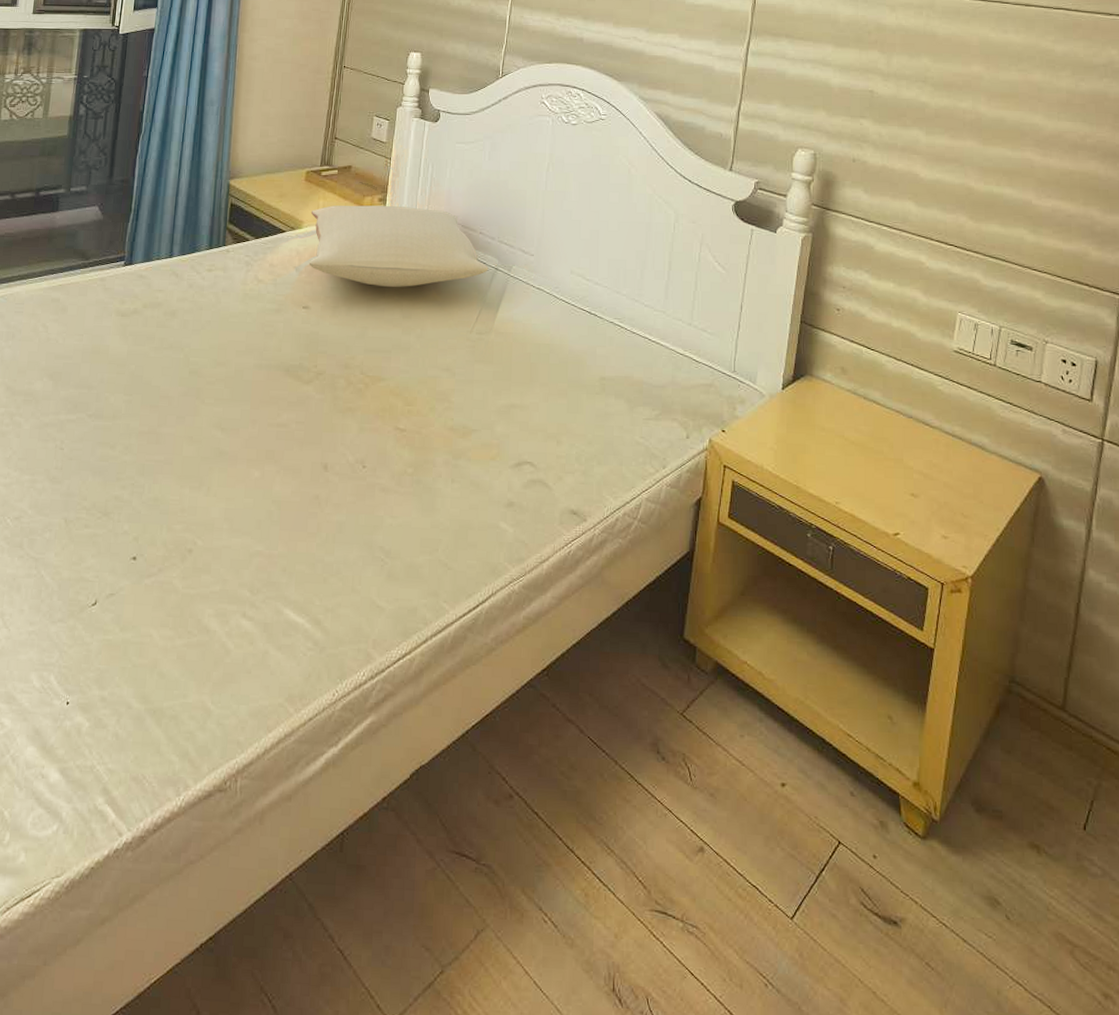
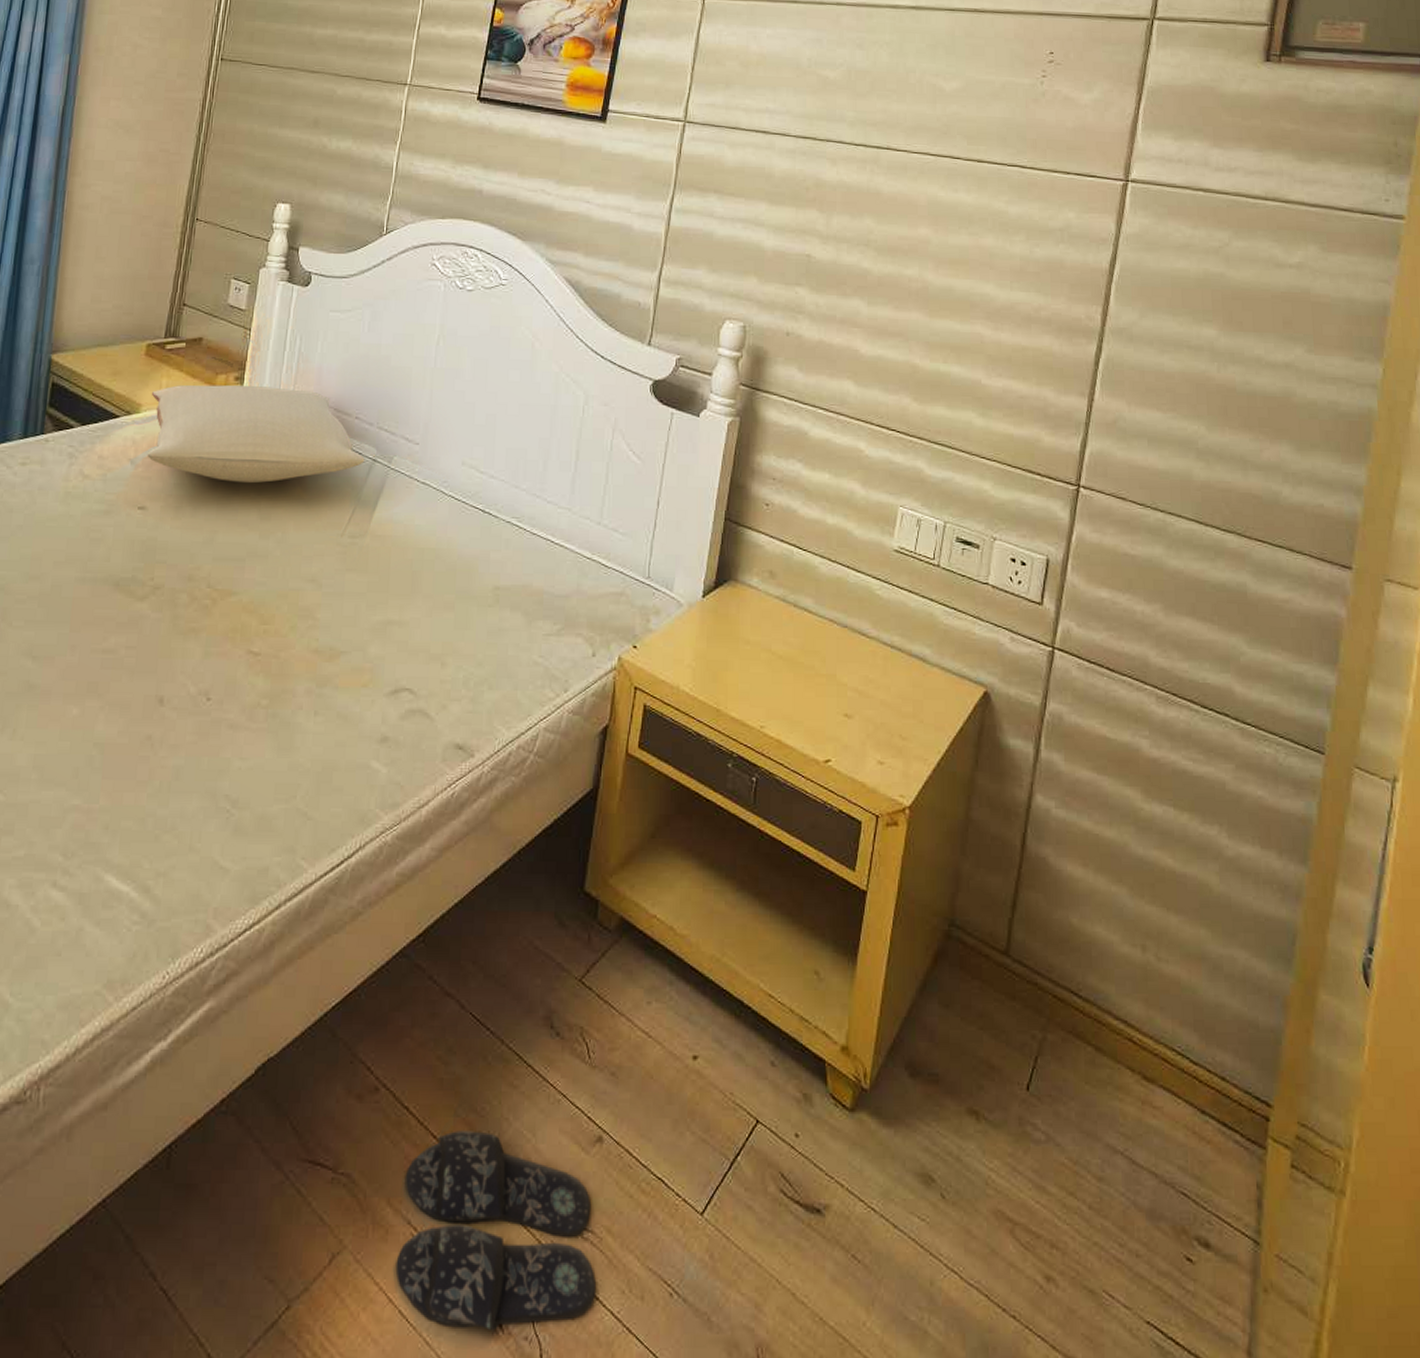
slippers: none [530,835,700,1005] -> present [395,1131,596,1331]

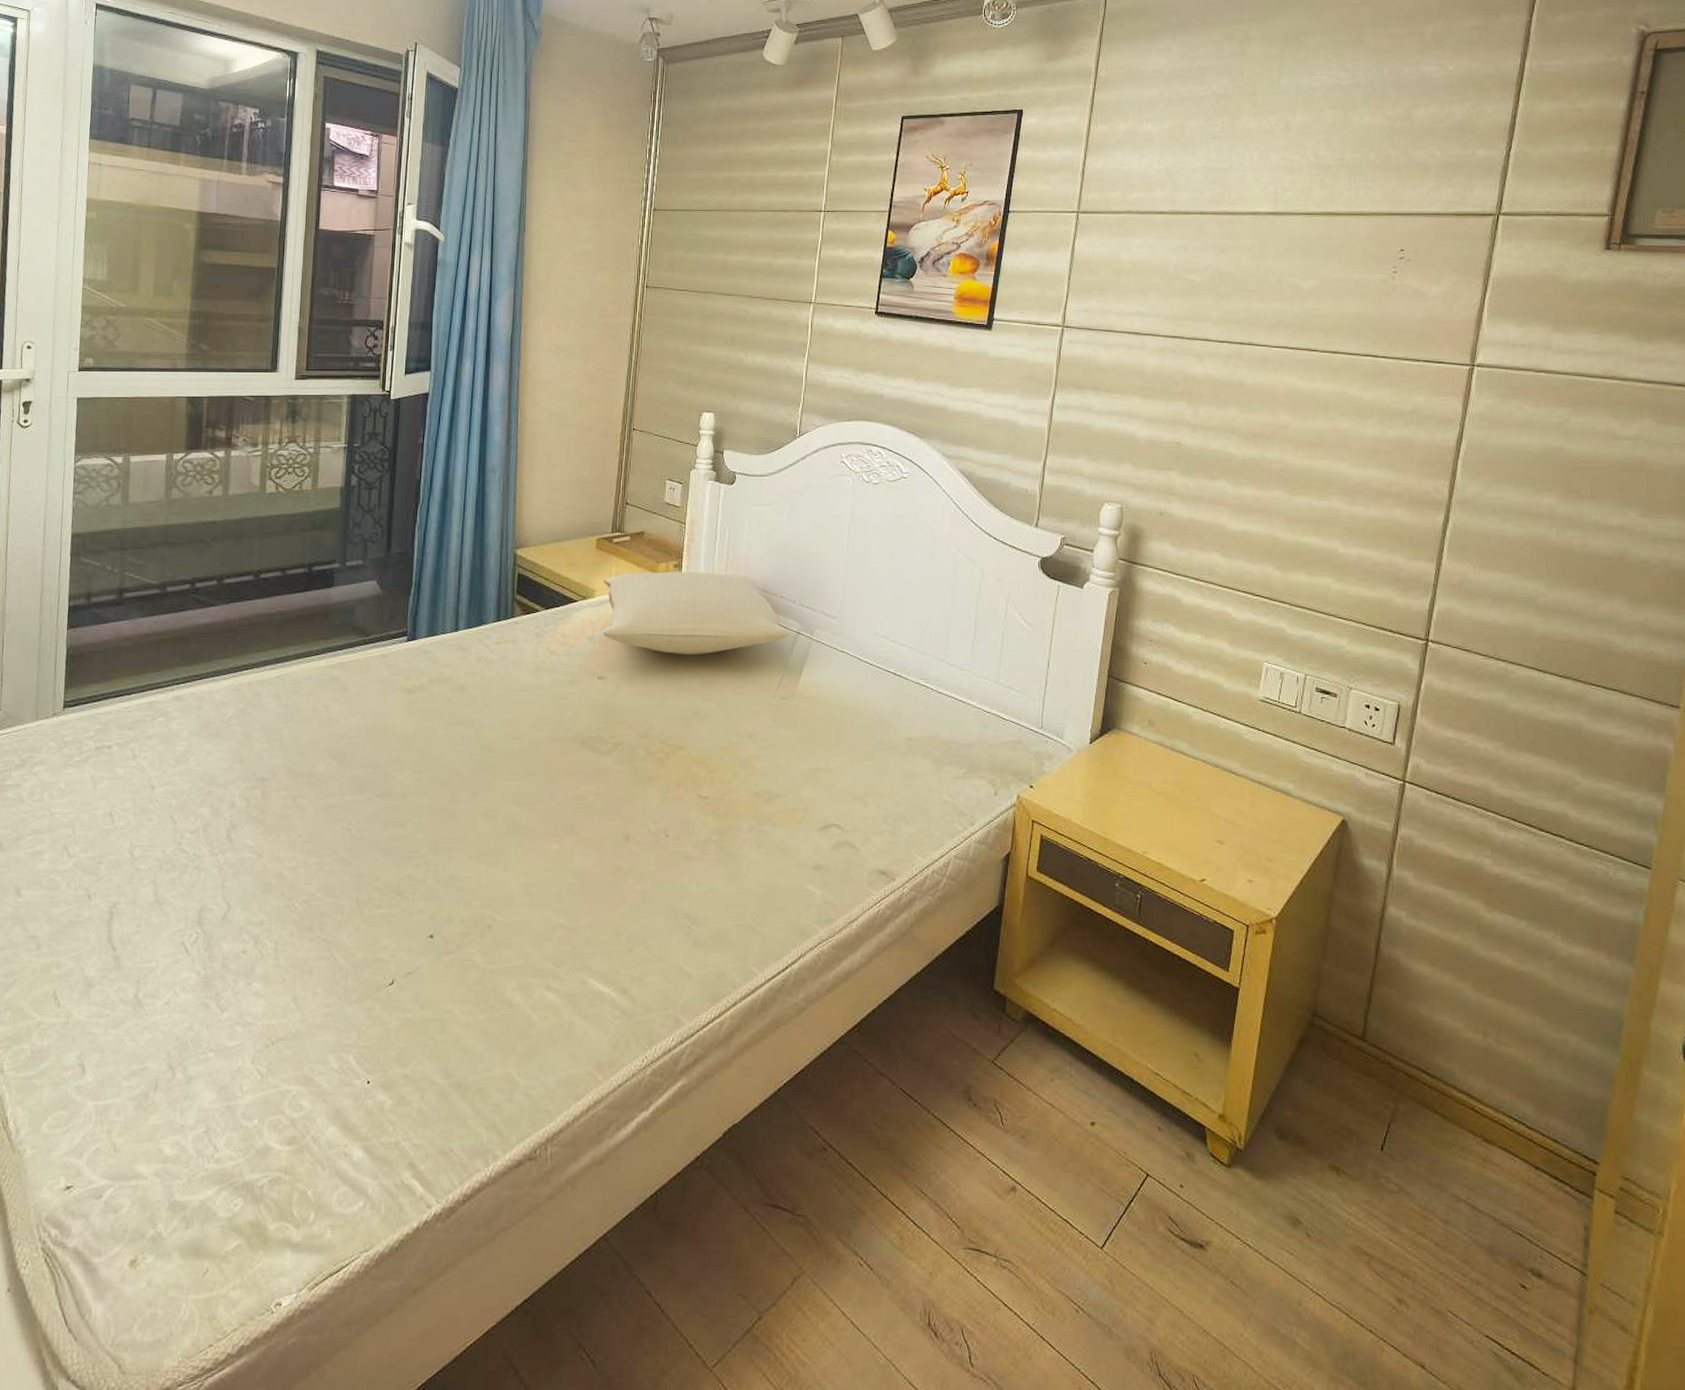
slippers: present [395,1131,596,1331] -> none [846,1182,1013,1338]

